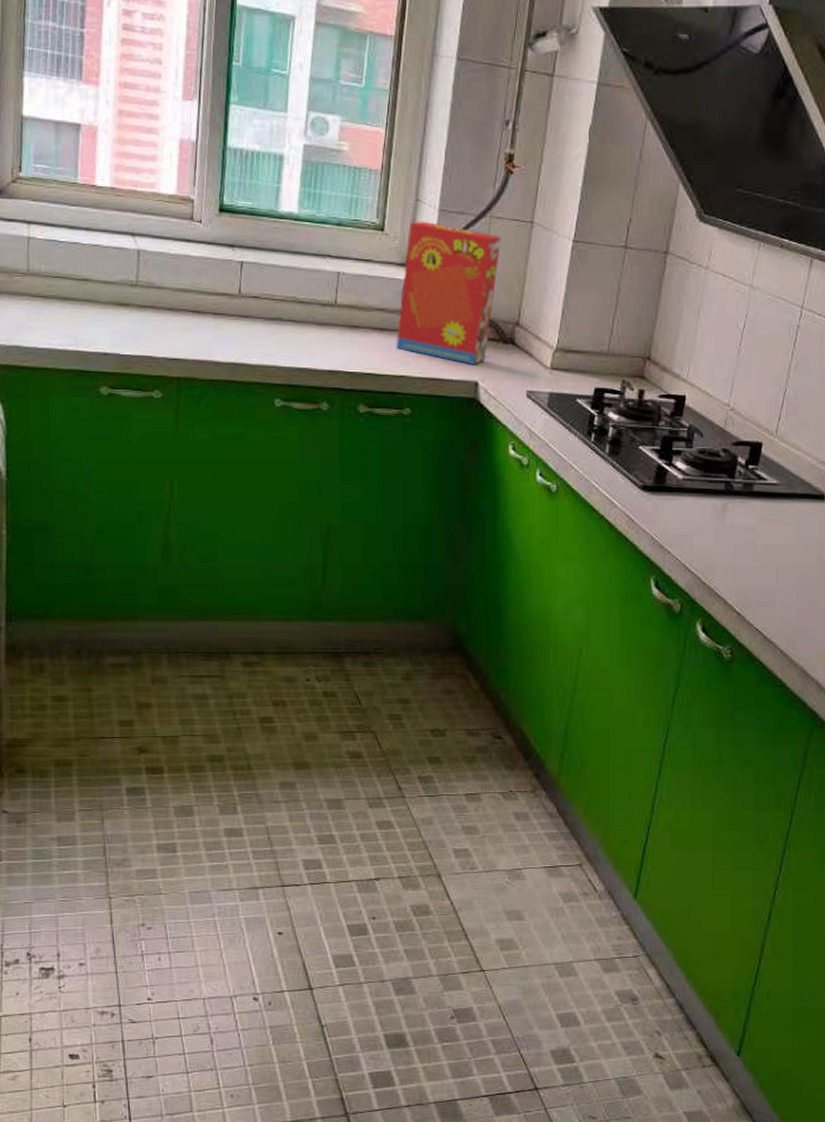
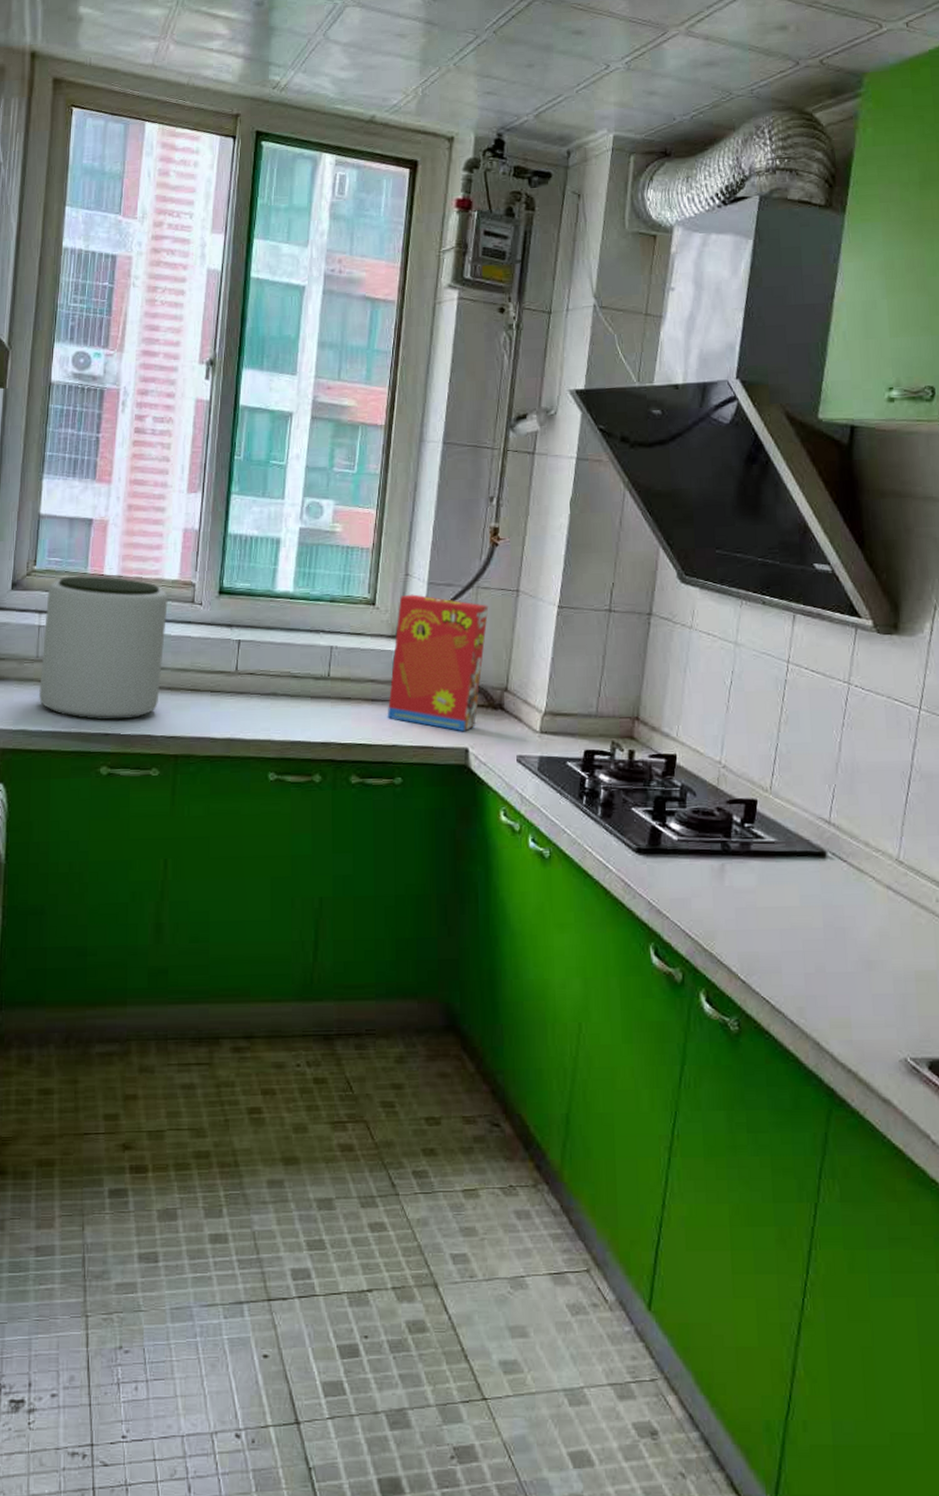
plant pot: none [31,185,165,340] -> present [38,576,168,720]

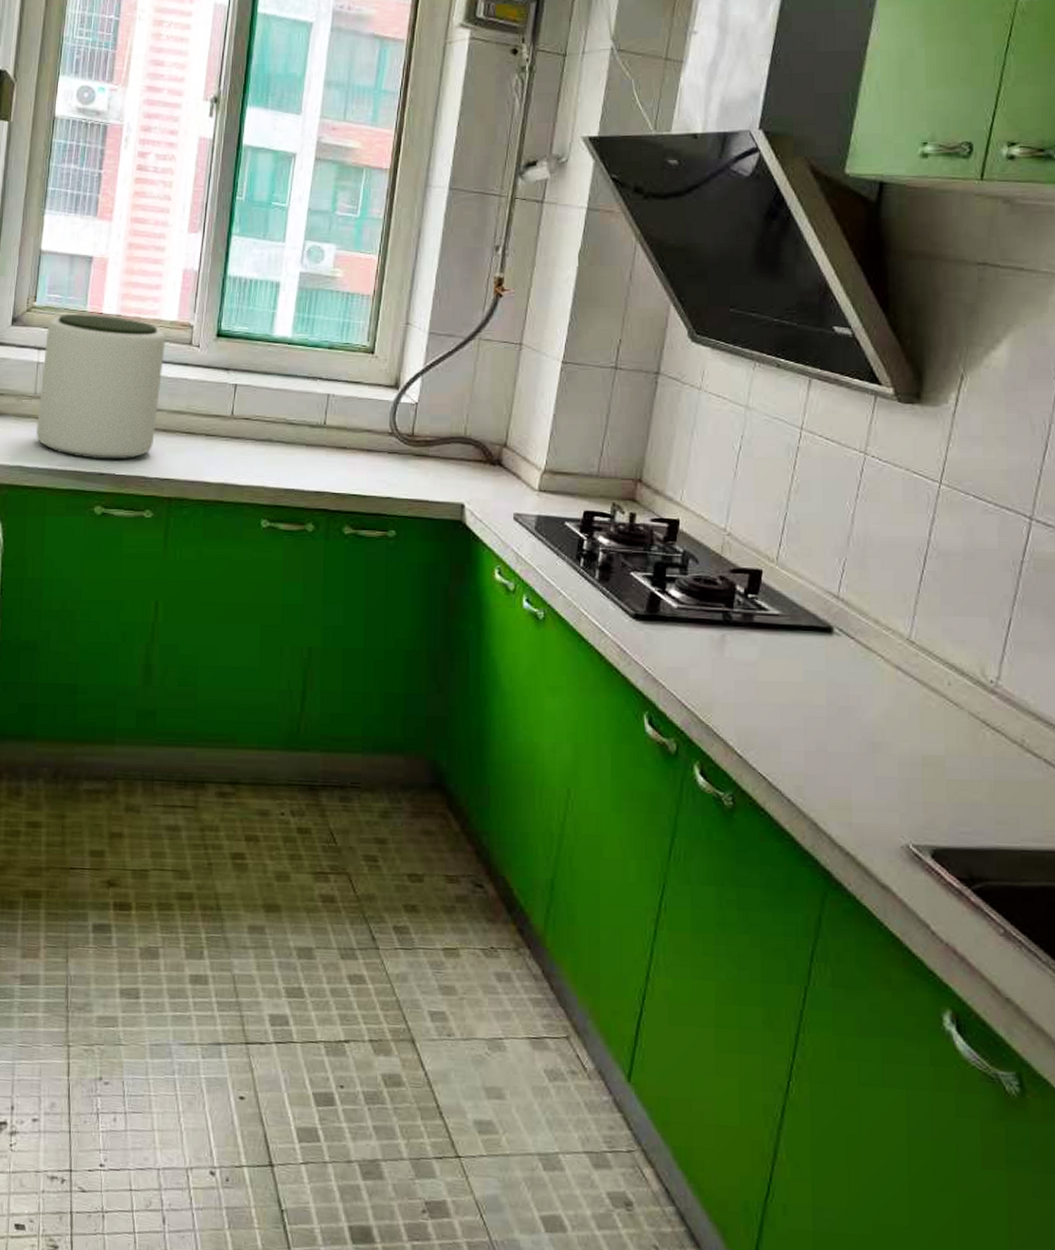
cereal box: present [387,594,489,732] -> none [382,344,491,487]

